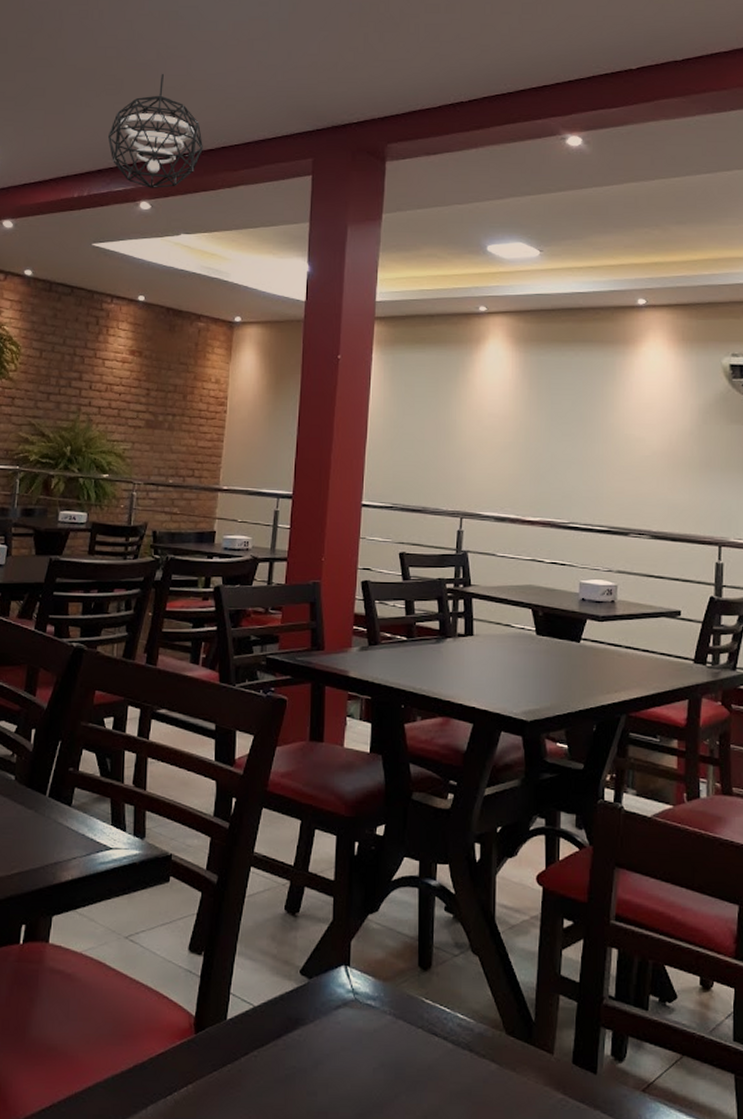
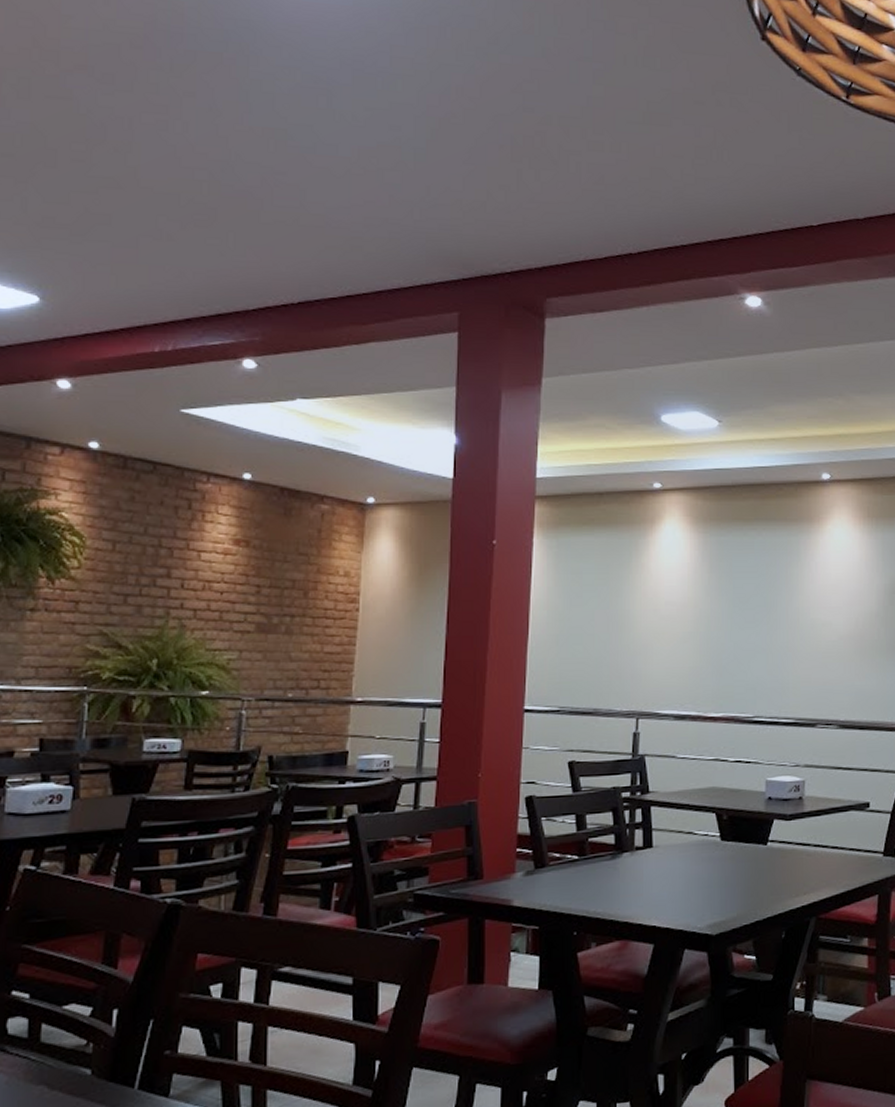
pendant light: present [107,74,203,188] -> none [198,205,323,343]

